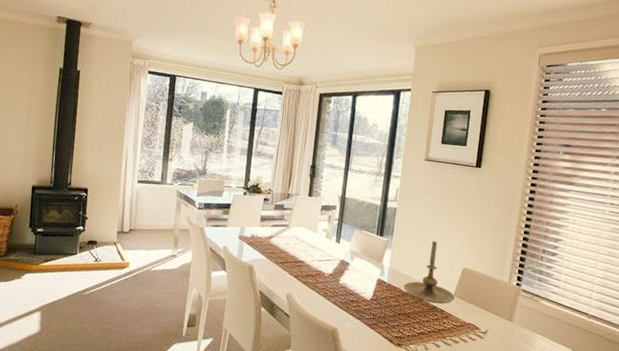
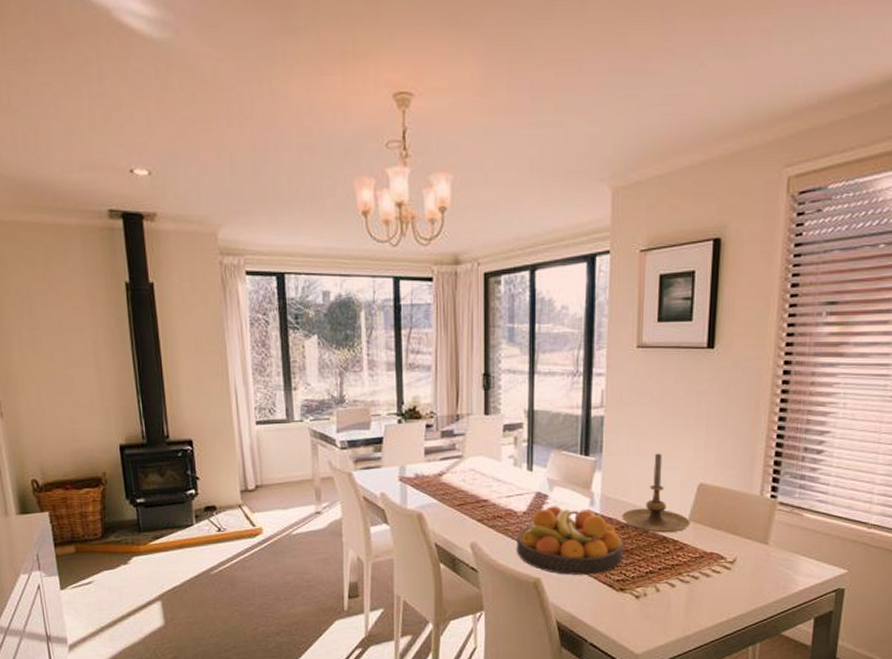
fruit bowl: none [321,272,403,330] -> present [517,506,624,575]

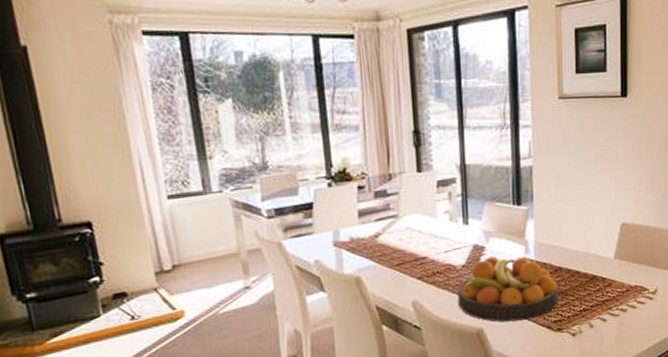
candle holder: present [622,453,690,533] -> none [555,198,616,273]

